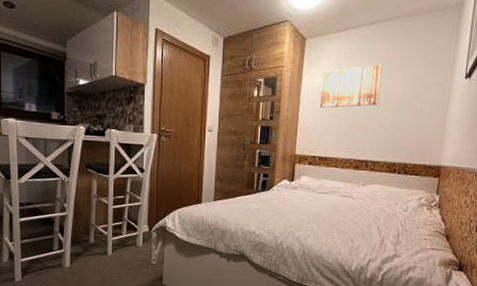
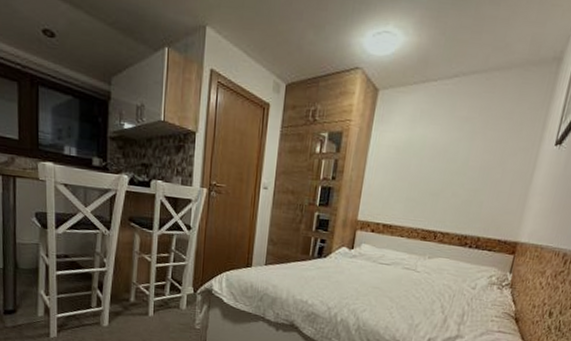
wall art: present [319,64,383,108] -> none [388,123,463,171]

